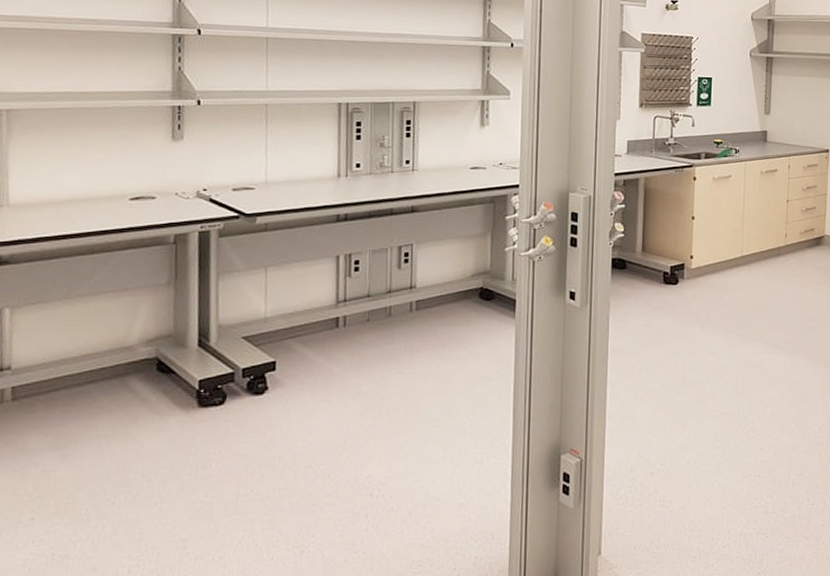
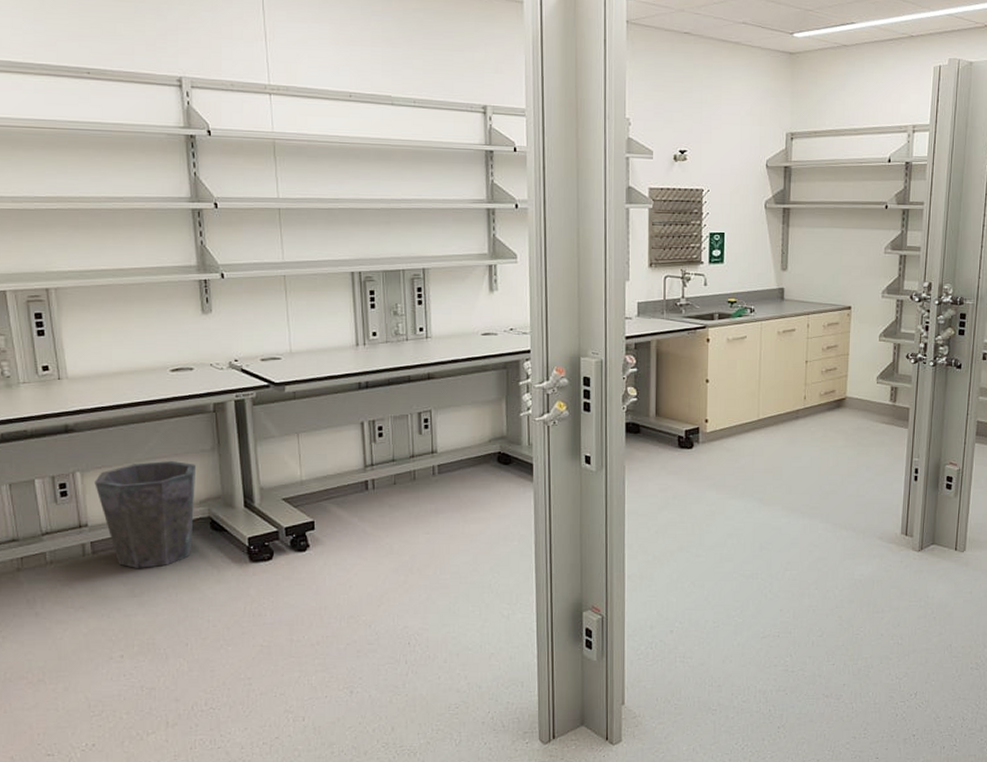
waste bin: none [25,296,148,416] -> present [95,461,197,568]

